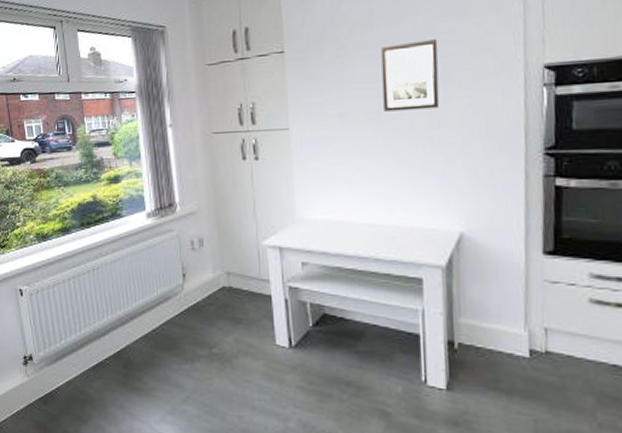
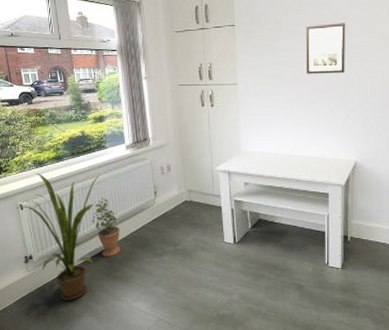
house plant: none [14,249,114,418] -> present [16,173,99,301]
potted plant: none [104,281,141,361] -> present [91,197,121,257]

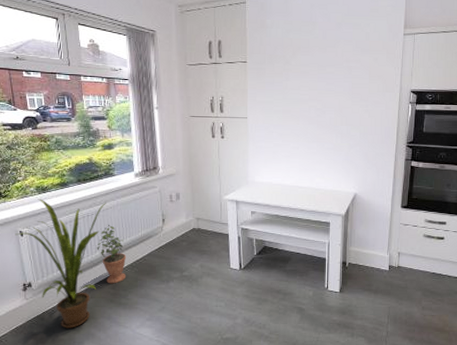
wall art: present [306,23,346,74] -> none [313,65,350,112]

